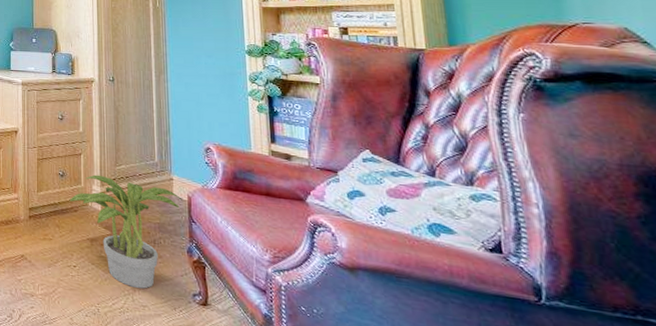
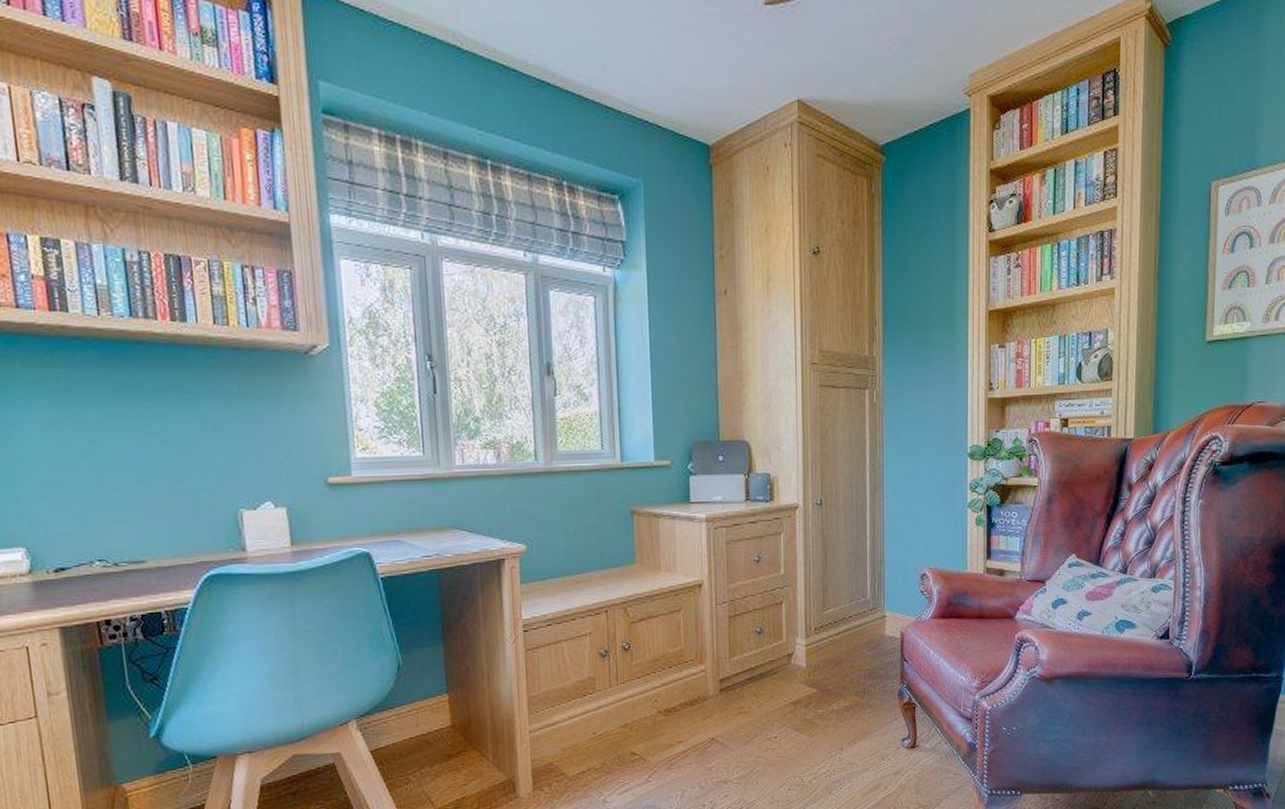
potted plant: present [69,174,183,289] -> none [768,624,896,746]

